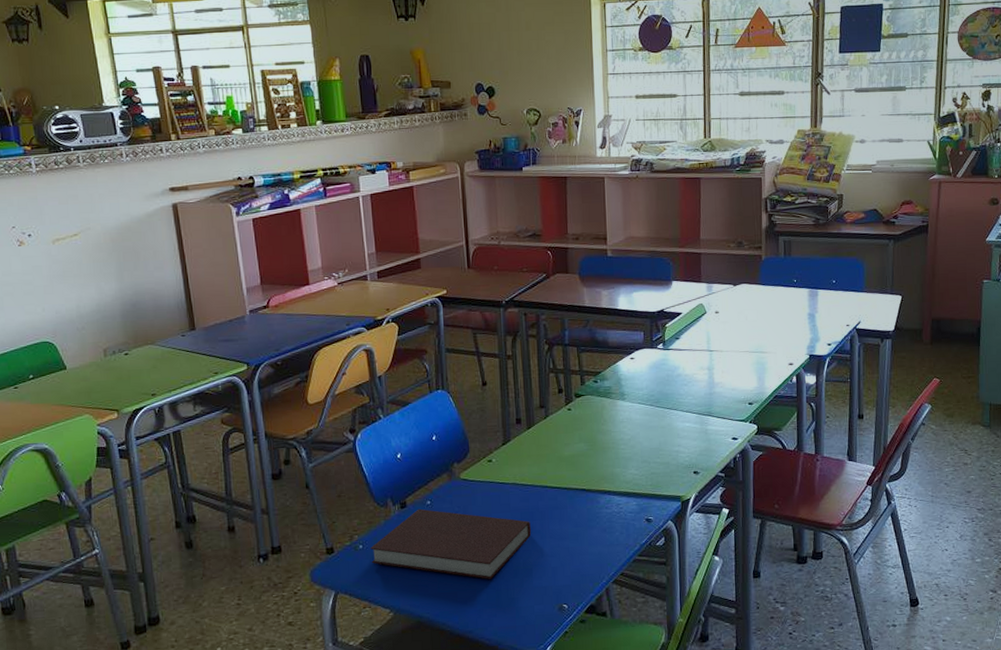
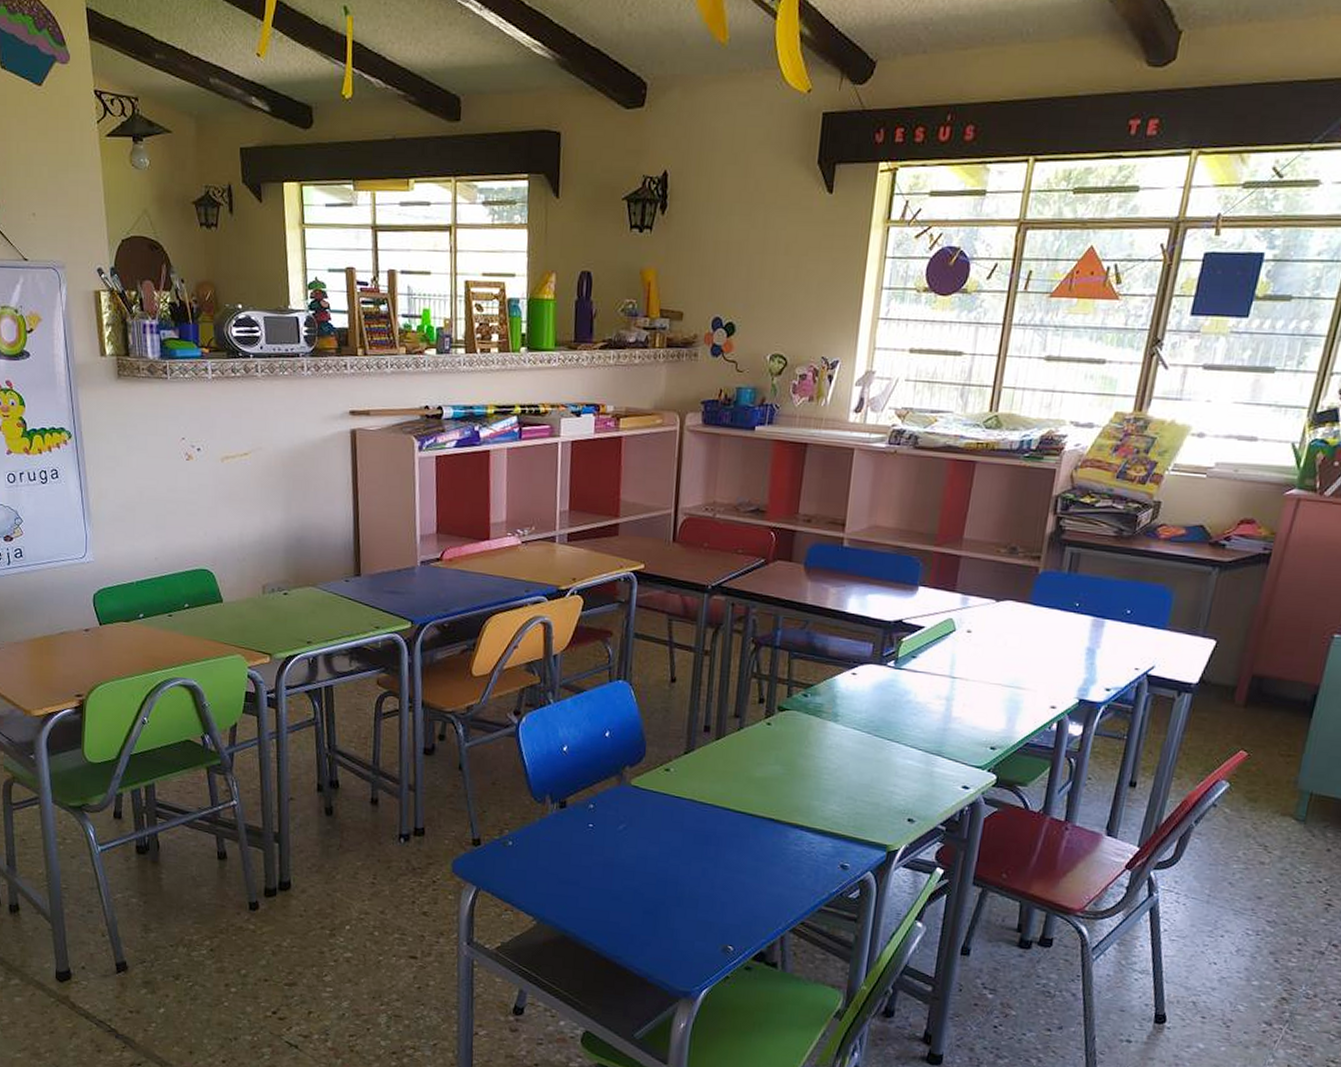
notebook: present [370,508,532,579] -> none [519,811,705,903]

